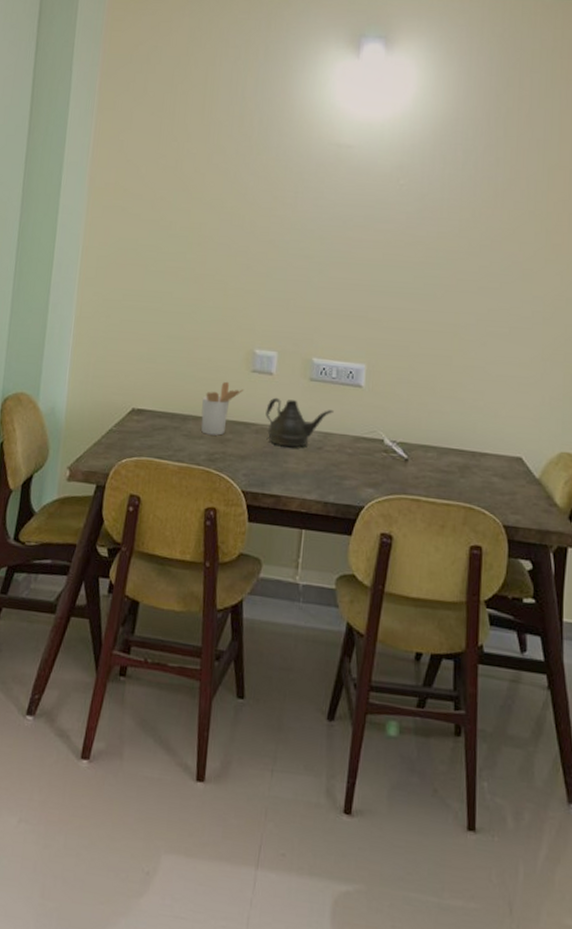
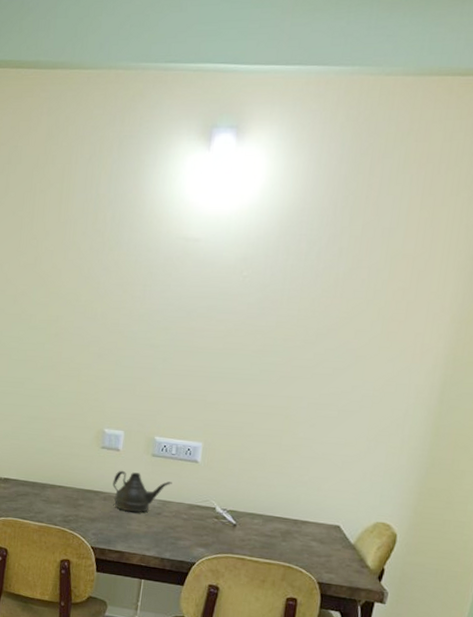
utensil holder: present [201,381,244,436] -> none [57,456,94,501]

